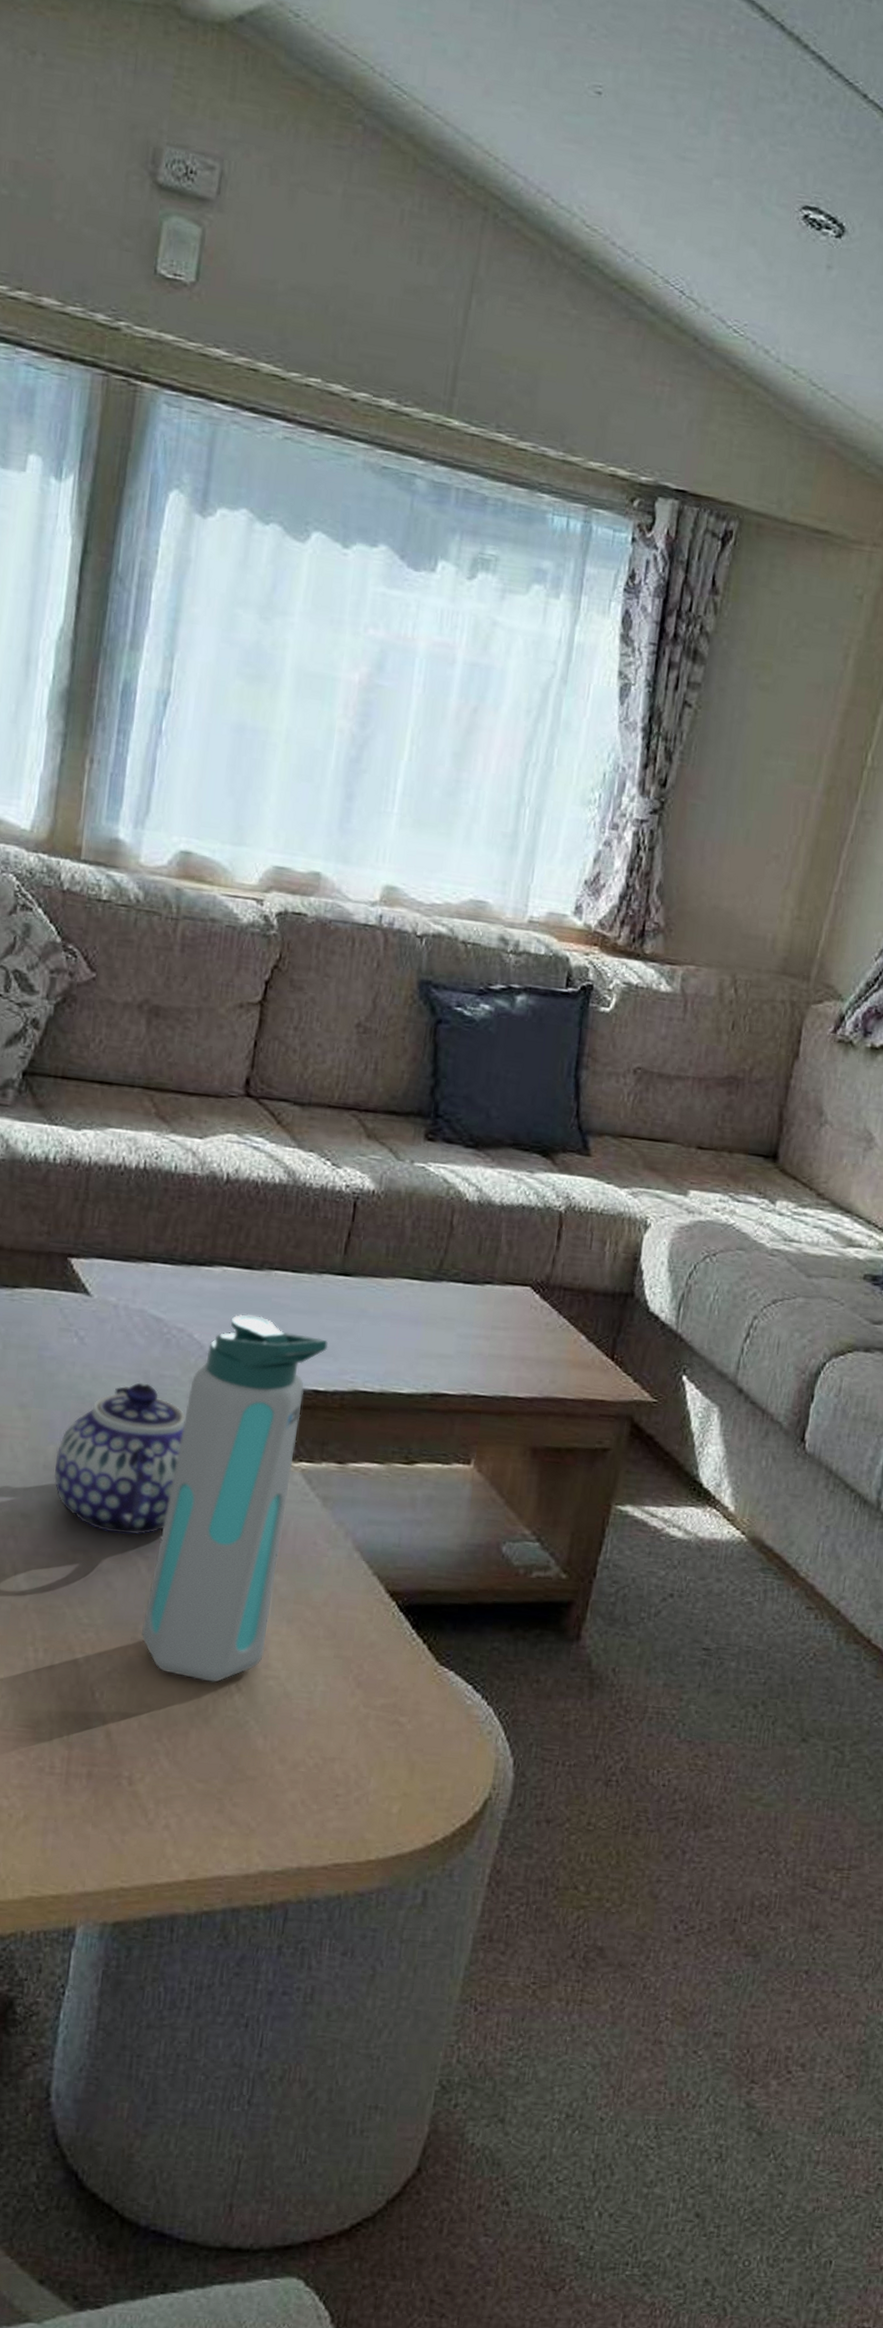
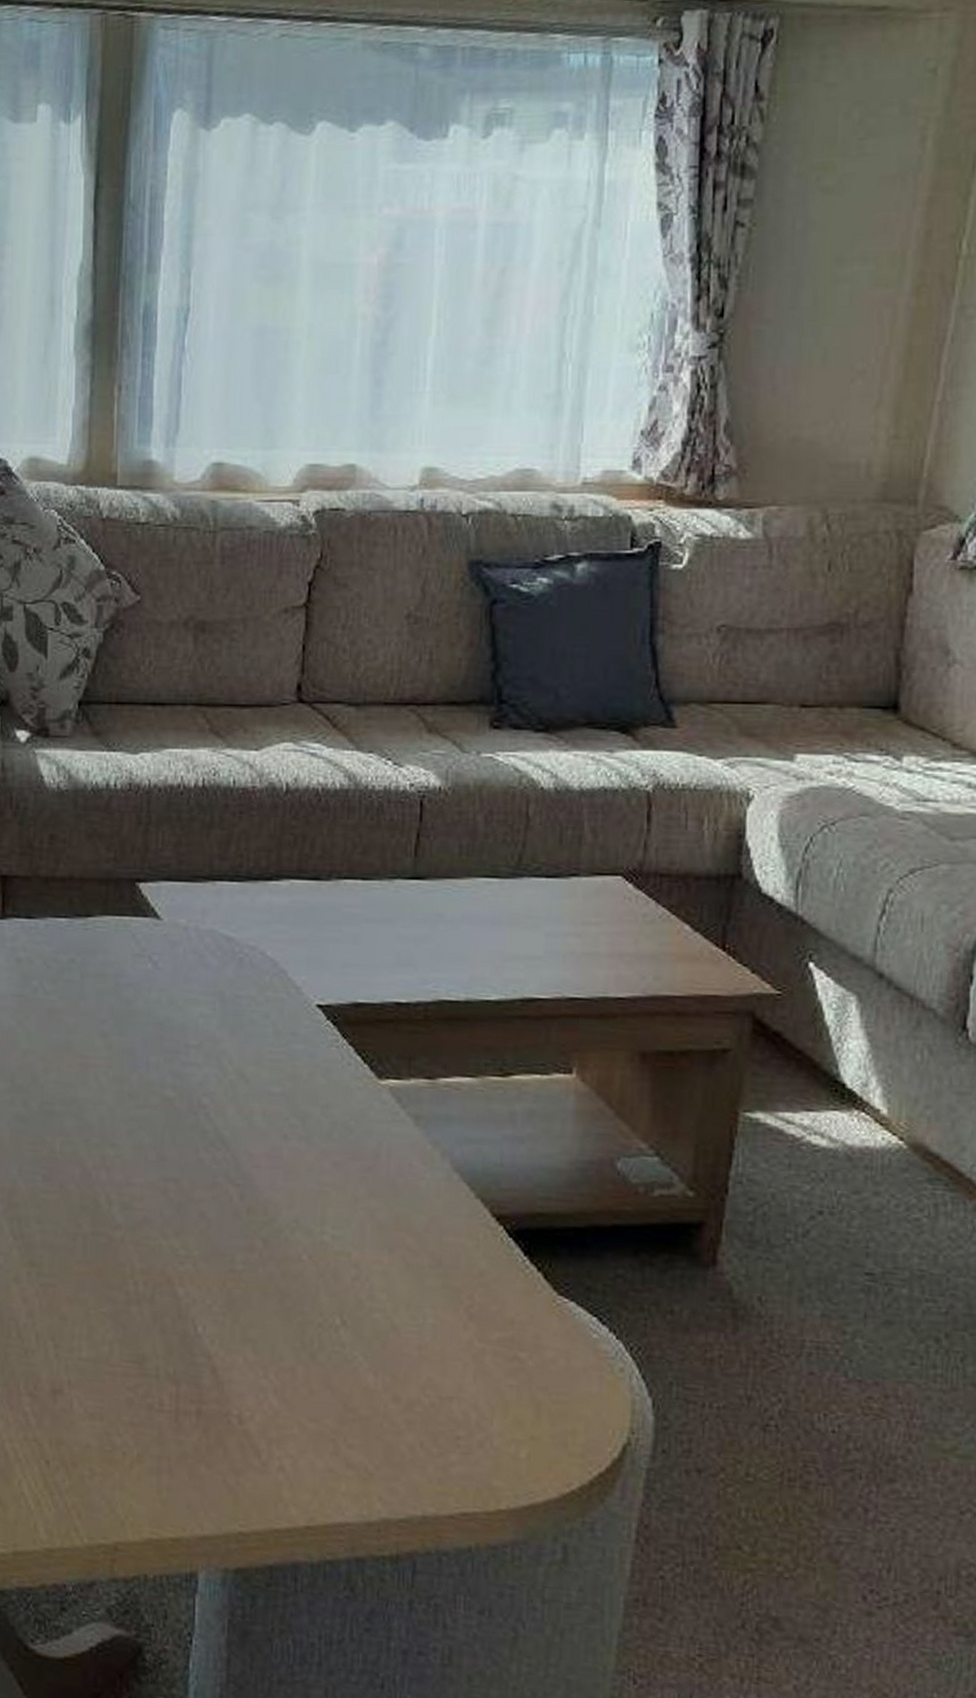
teapot: present [54,1382,186,1535] -> none [140,1004,265,1162]
water bottle: present [142,1314,328,1682] -> none [239,927,406,1316]

